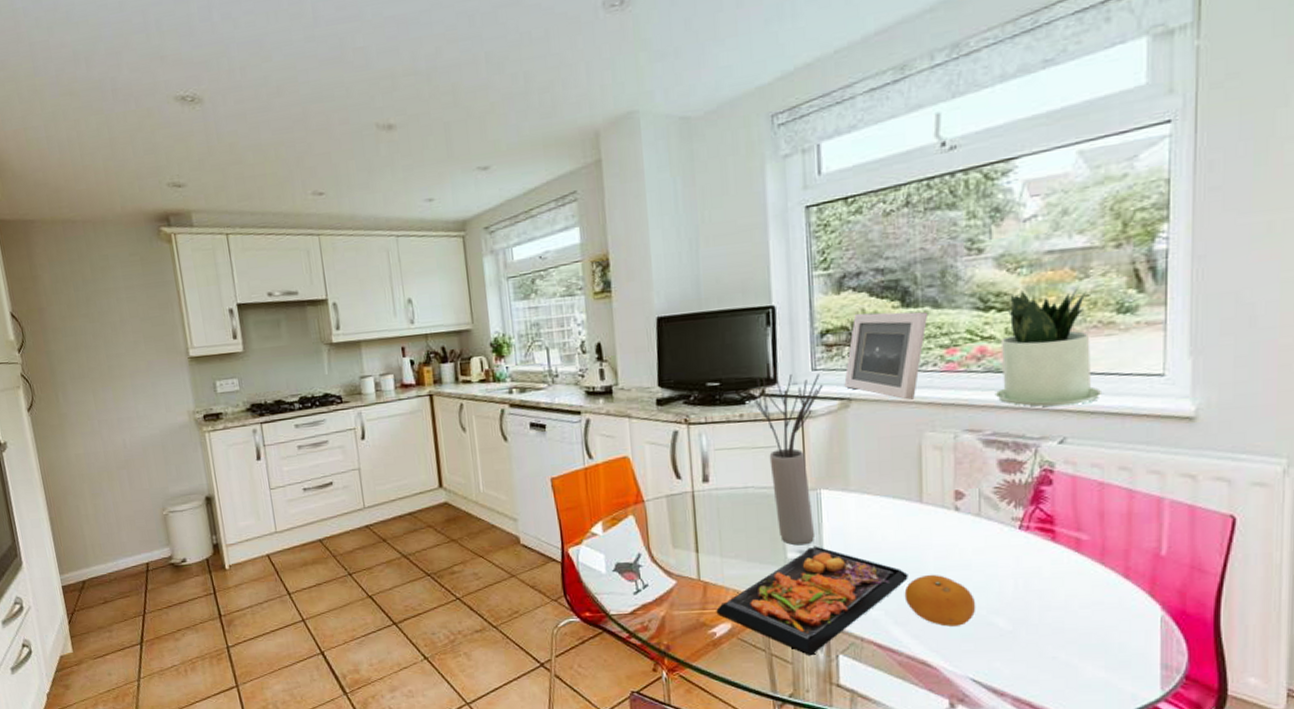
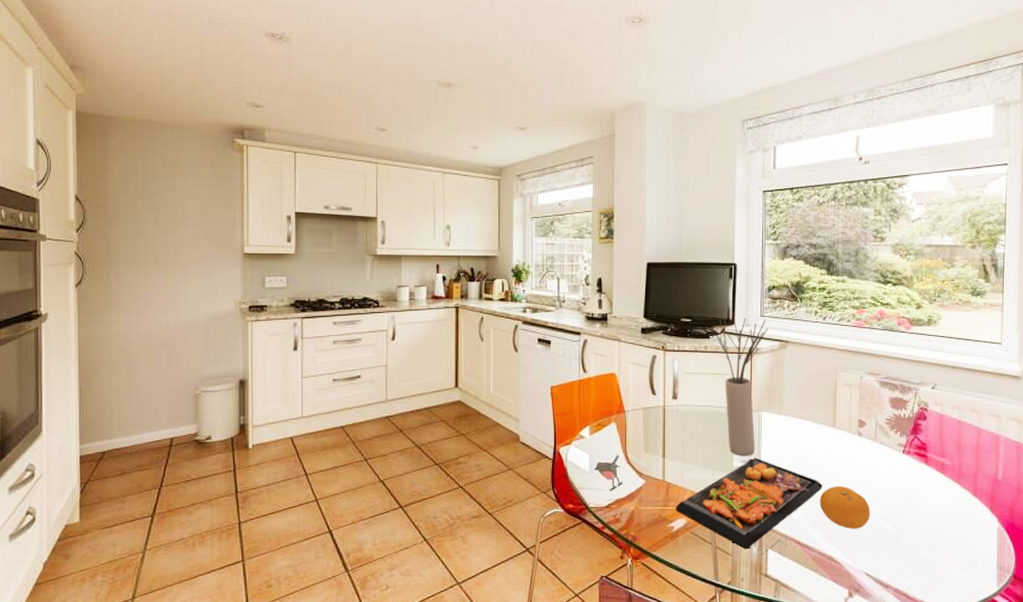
picture frame: present [844,311,929,400] -> none [784,276,846,346]
planter: present [995,286,1103,407] -> none [889,272,961,360]

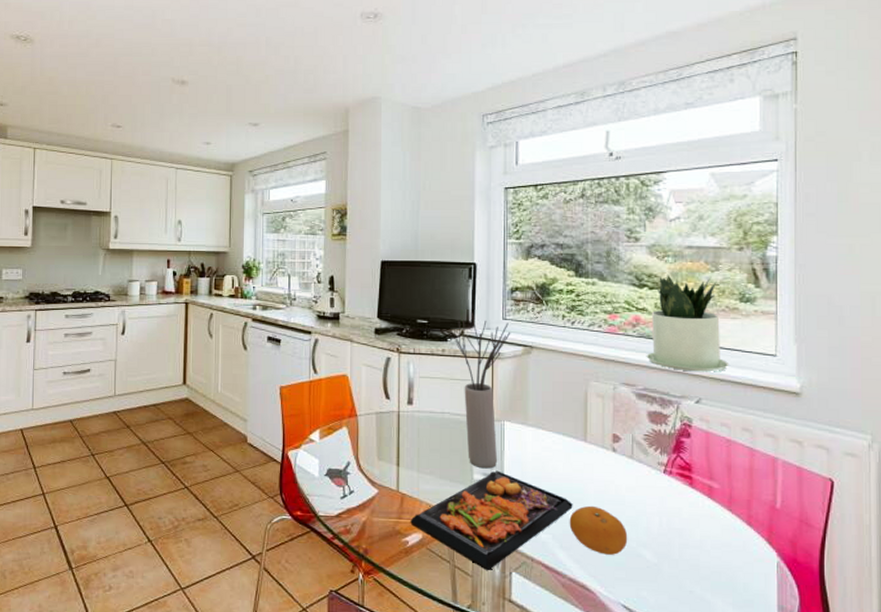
planter: none [889,272,961,360] -> present [646,275,729,372]

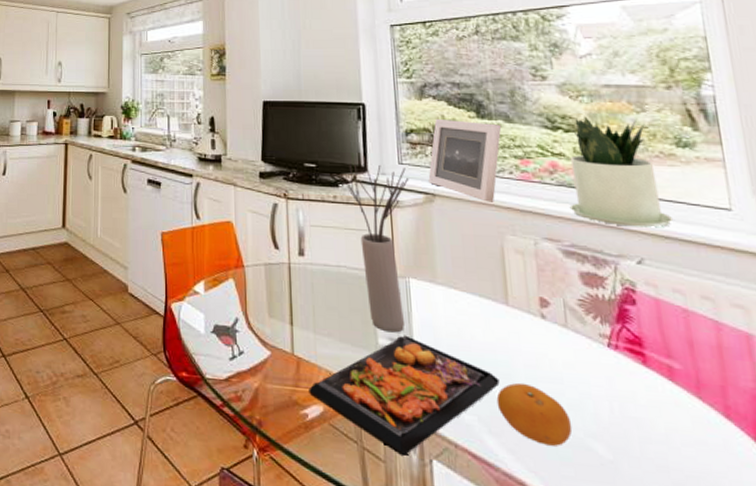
picture frame: none [528,277,596,353] -> present [428,118,502,202]

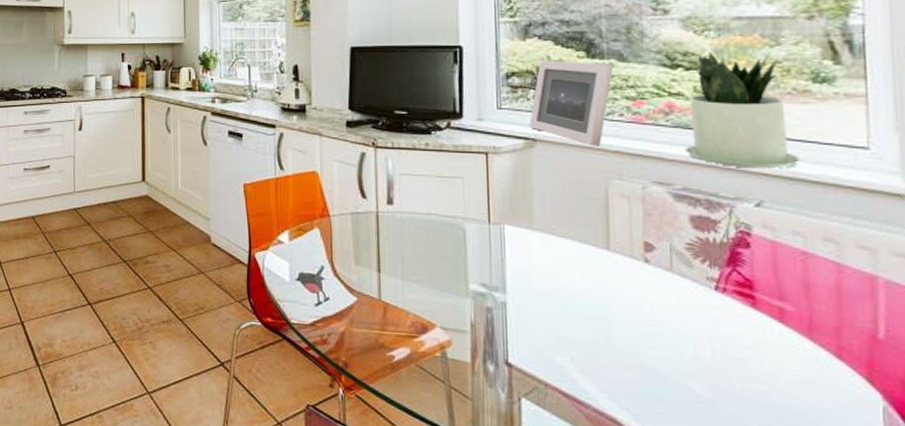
food platter: present [308,335,500,457] -> none [395,280,596,395]
vase: present [346,156,409,333] -> none [439,101,508,279]
fruit: present [496,382,573,446] -> none [591,325,670,385]

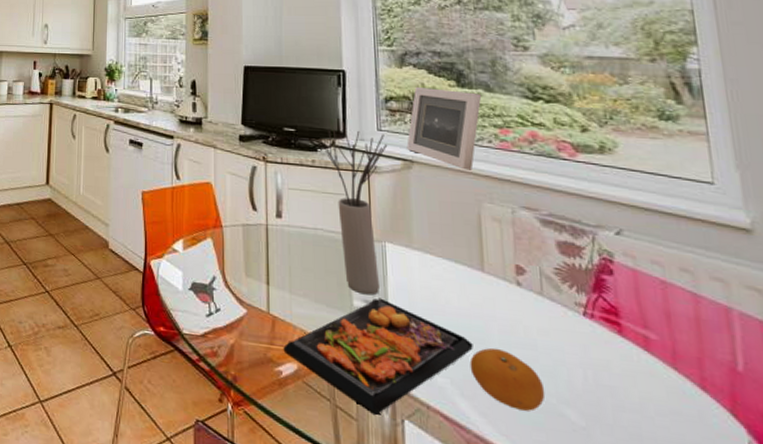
food platter: none [395,280,596,395] -> present [283,298,473,416]
vase: none [439,101,508,279] -> present [324,121,388,295]
fruit: none [591,325,670,385] -> present [469,347,546,411]
planter: present [684,52,801,169] -> none [548,87,654,200]

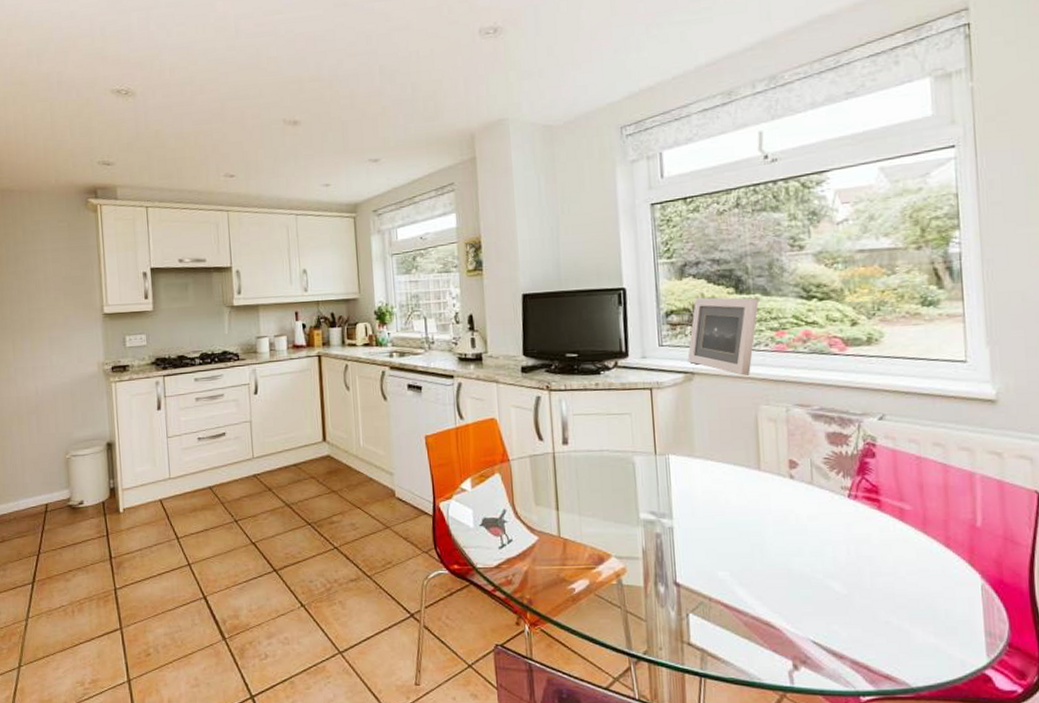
food platter: present [283,298,473,416] -> none [575,507,750,614]
vase: present [324,121,388,295] -> none [608,341,669,507]
fruit: present [469,347,546,411] -> none [747,538,814,589]

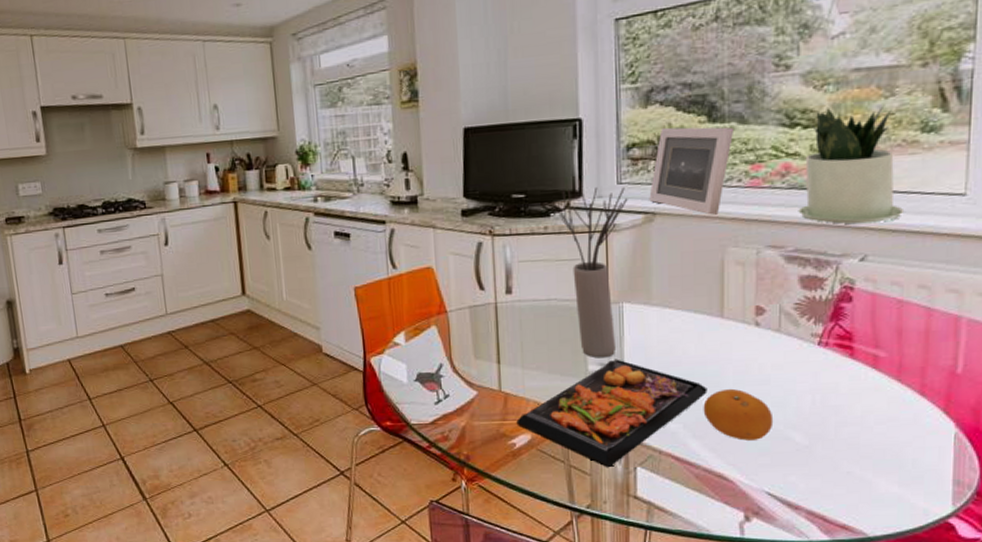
food platter: none [575,507,750,614] -> present [516,359,707,468]
vase: none [608,341,669,507] -> present [558,179,628,358]
fruit: none [747,538,814,589] -> present [703,388,774,441]
planter: none [820,281,914,386] -> present [798,104,905,224]

